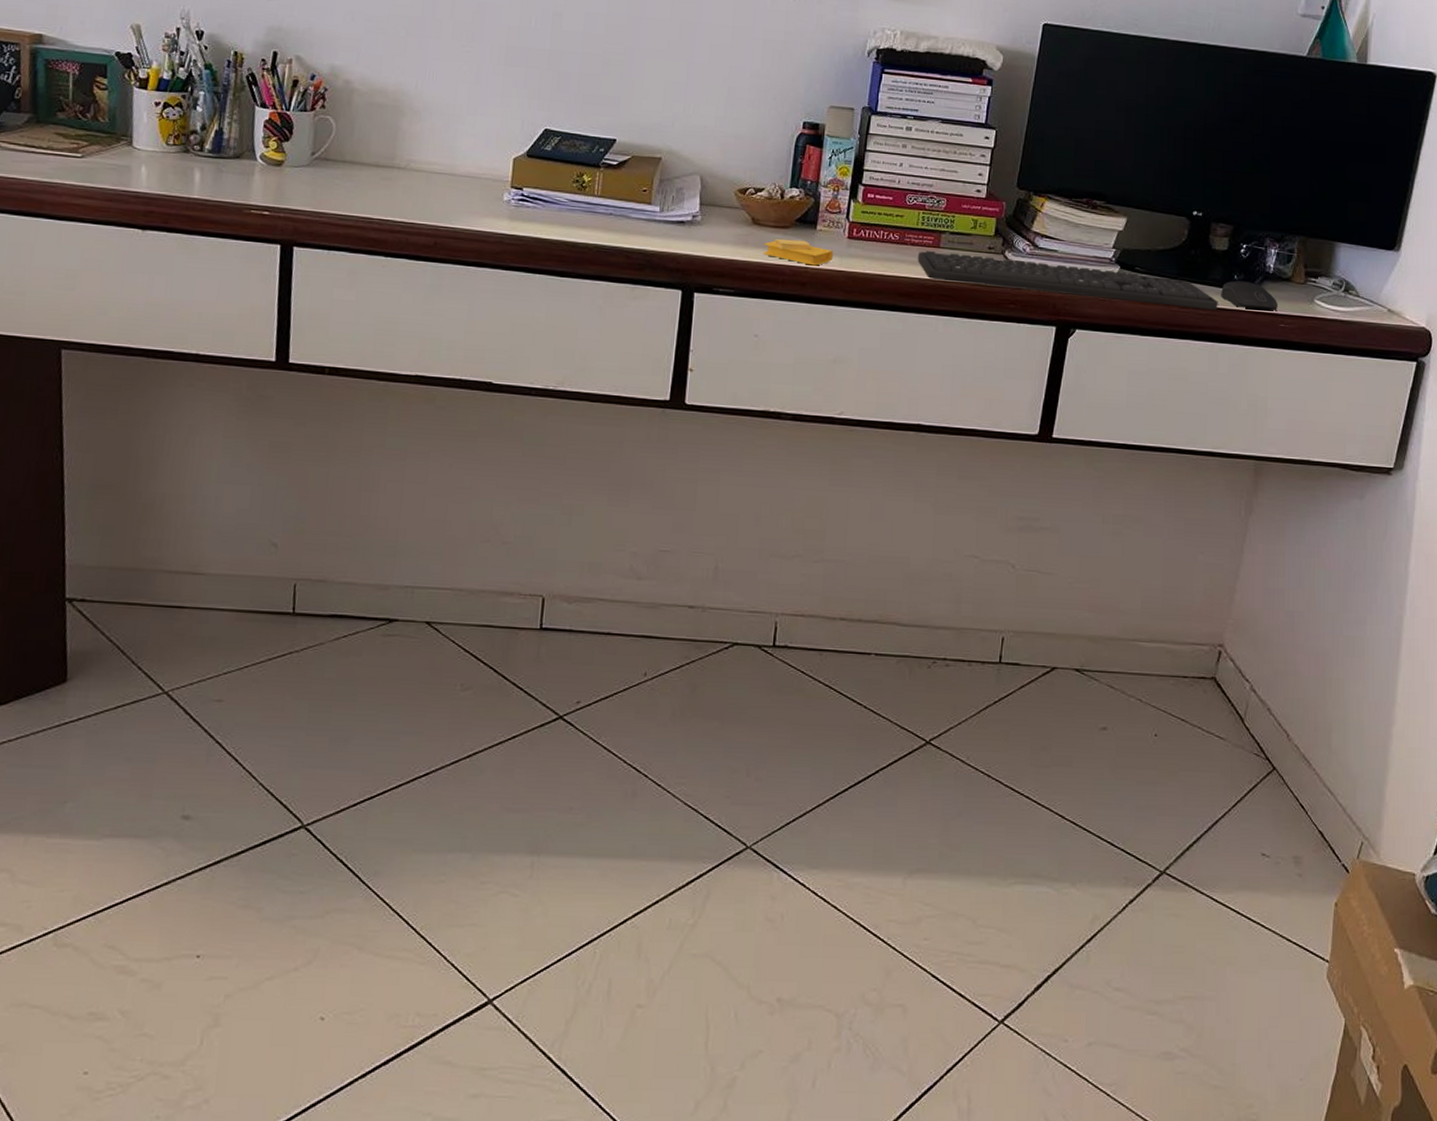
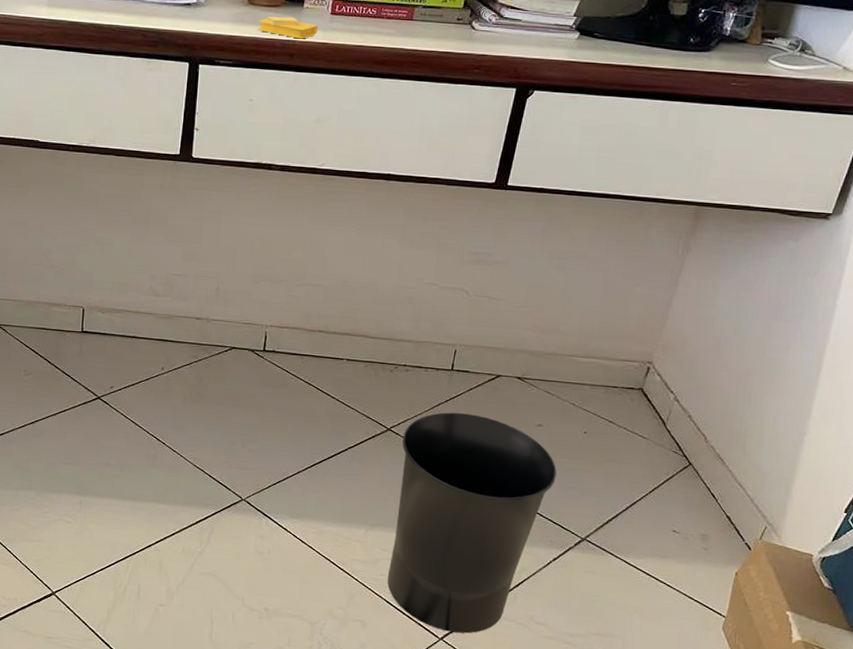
computer keyboard: present [917,250,1218,311] -> none [392,22,673,72]
waste bin: none [932,717,1127,1011] -> present [387,412,557,634]
computer mouse: present [1221,280,1278,311] -> none [675,43,731,71]

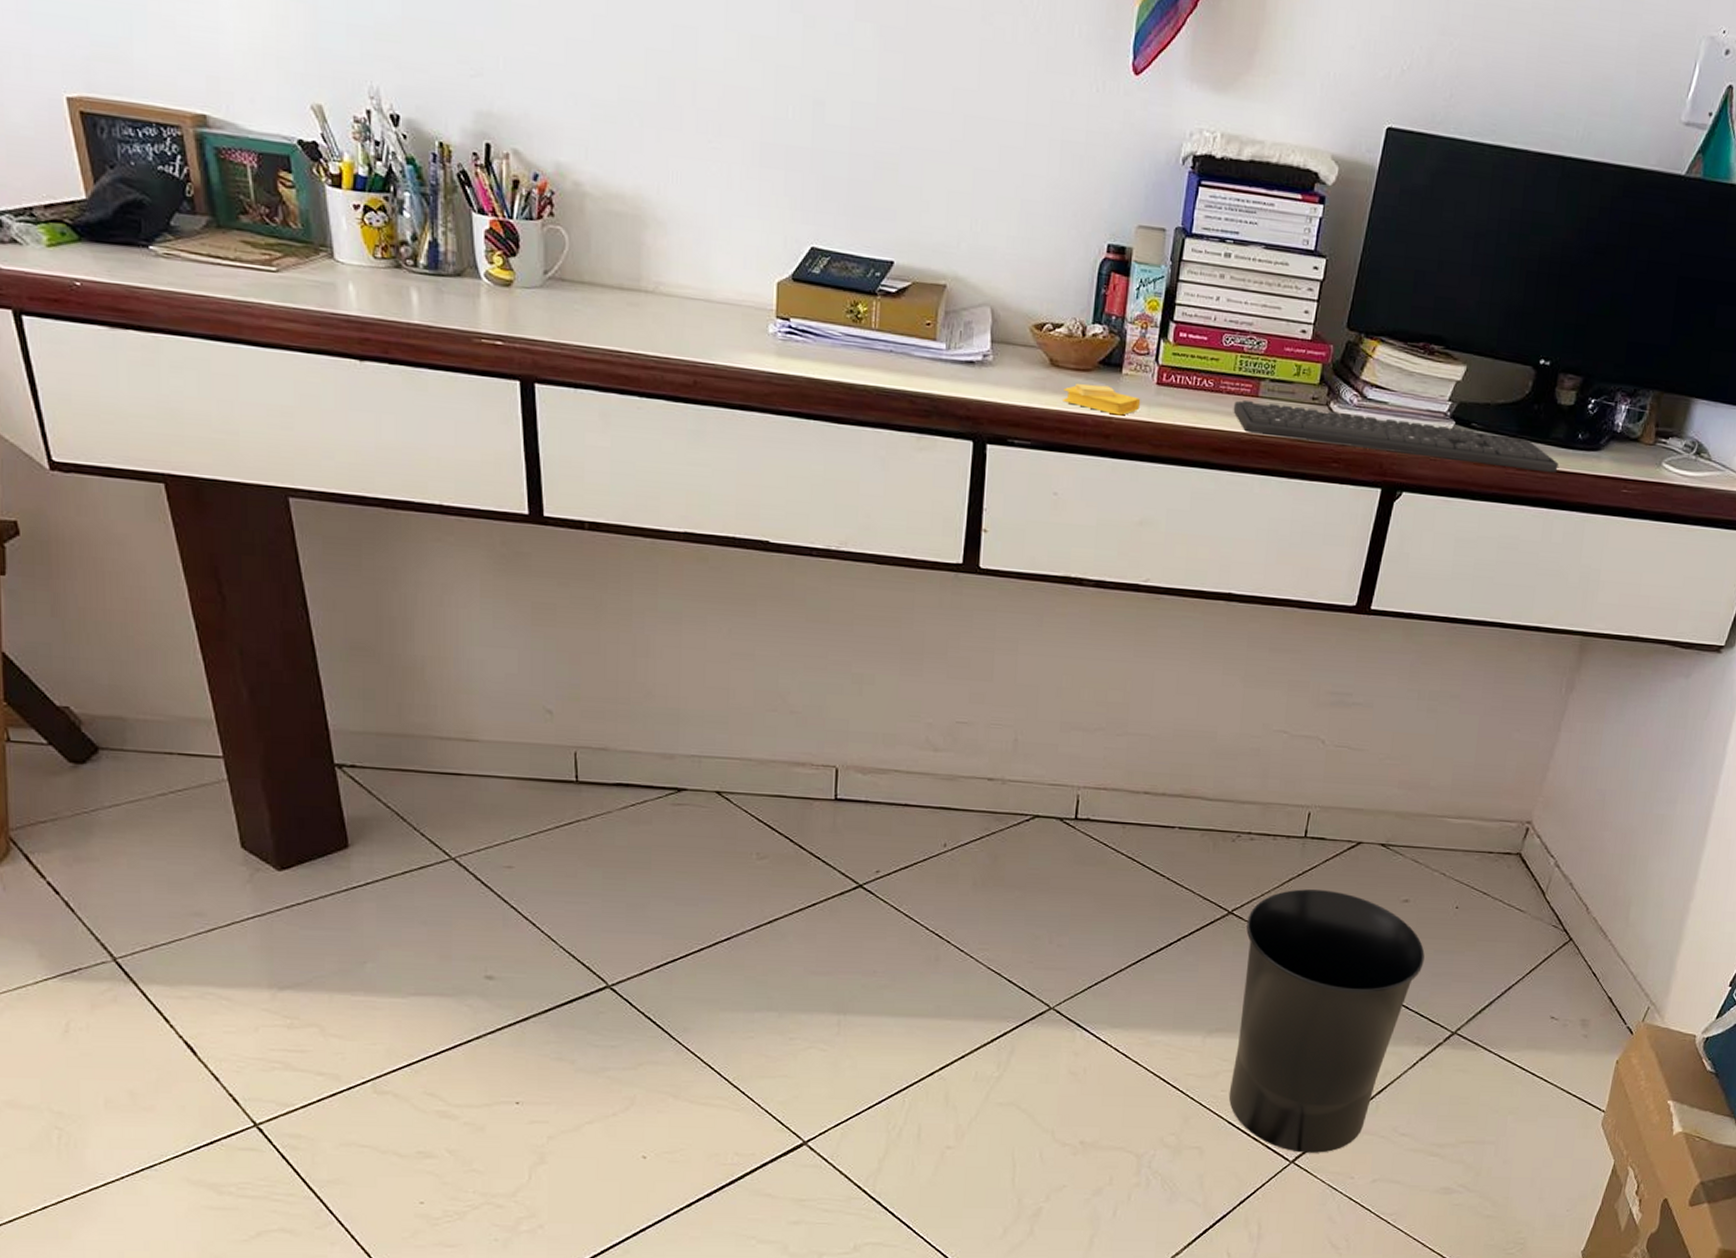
computer keyboard: none [392,22,673,72] -> present [1233,399,1559,474]

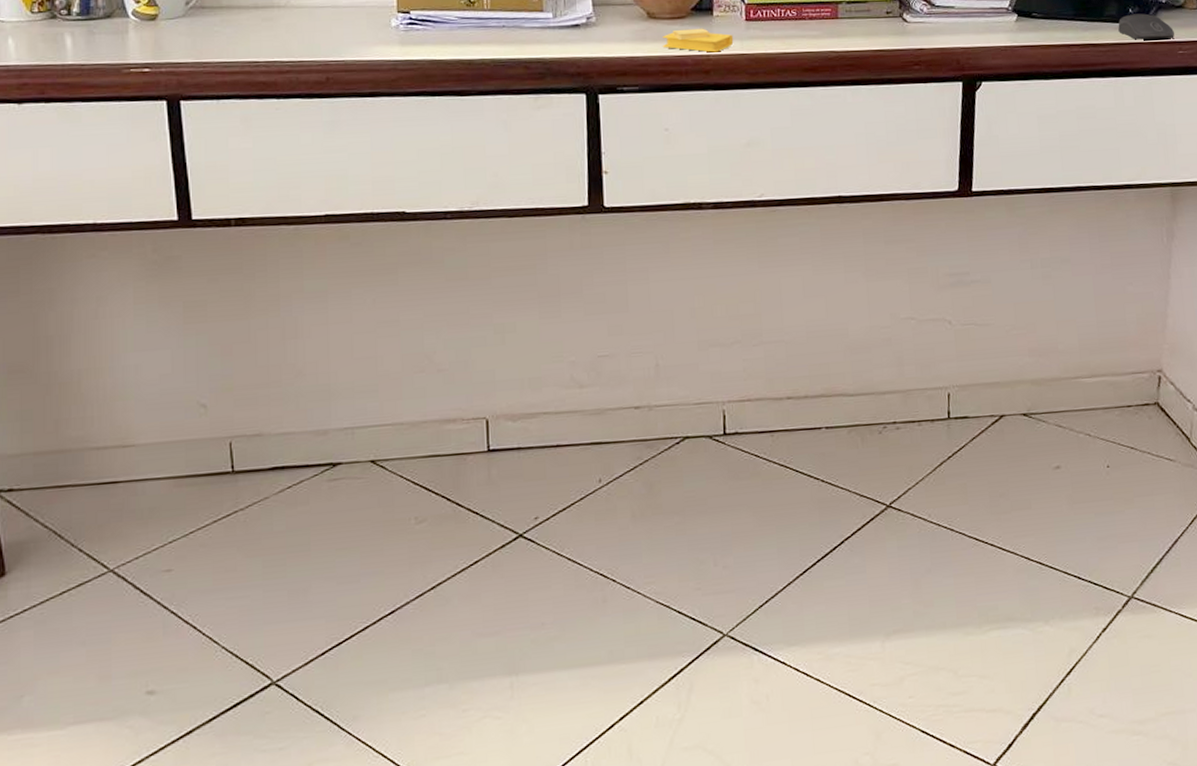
waste bin: present [1228,889,1425,1153] -> none [906,468,1087,754]
computer keyboard: present [1233,399,1559,474] -> none [817,19,1117,52]
computer mouse: none [1562,440,1623,475] -> present [1118,13,1175,40]

